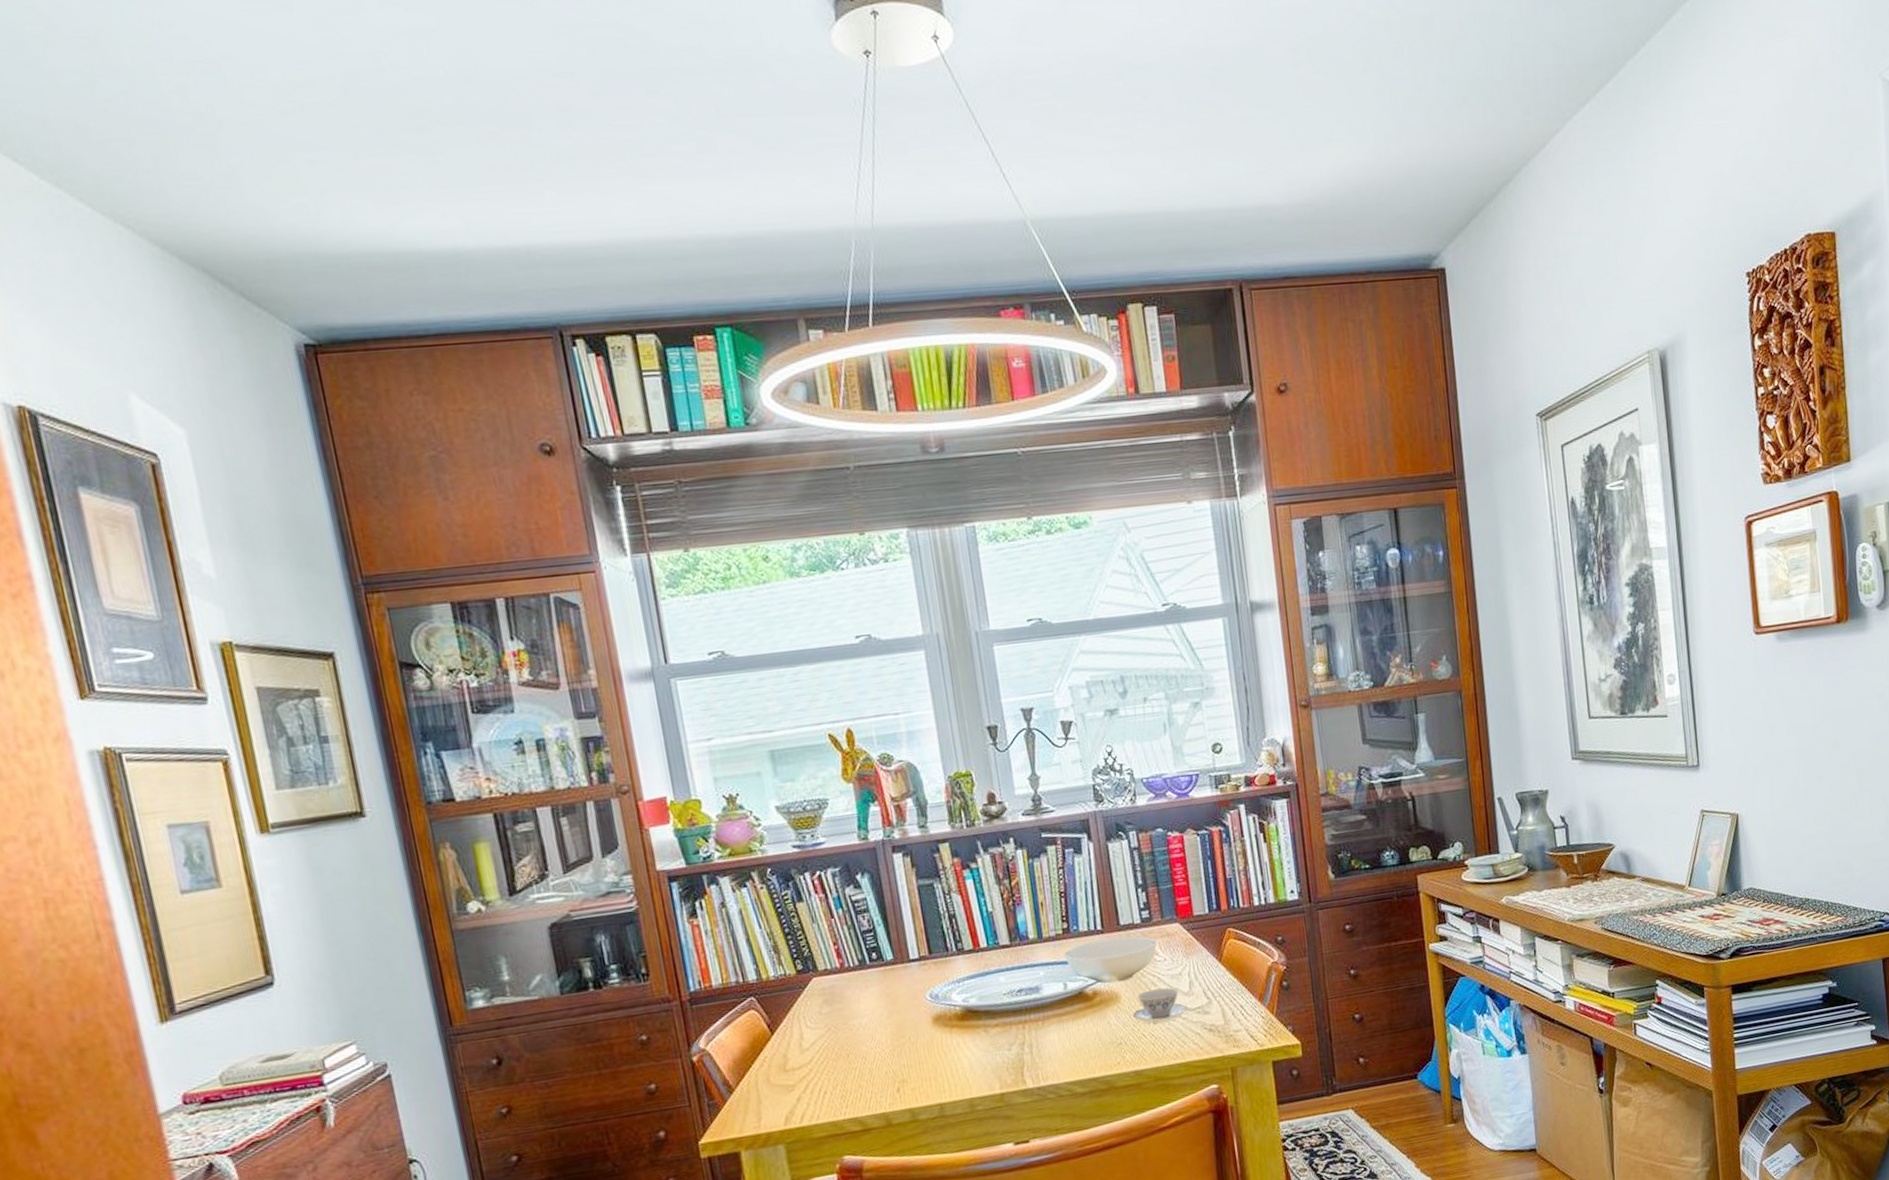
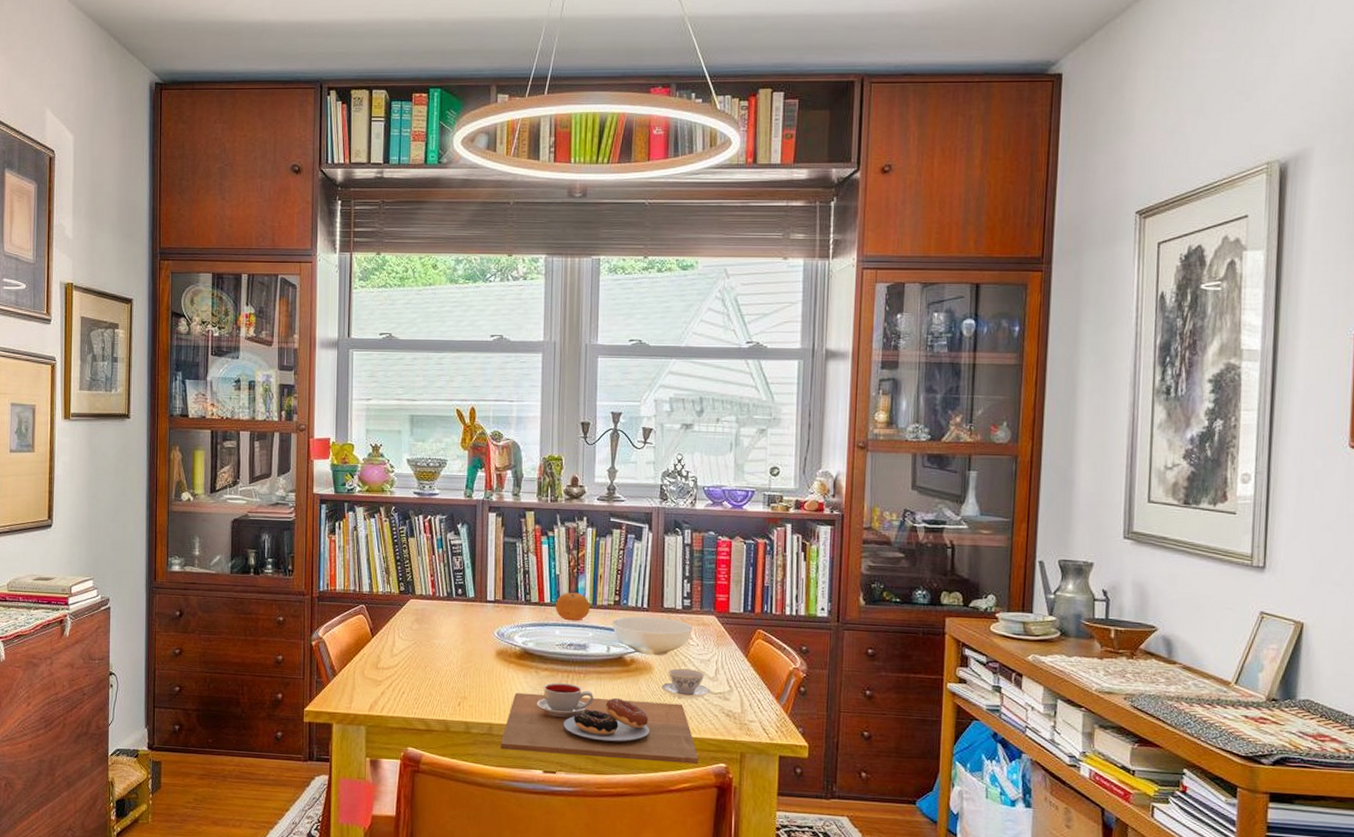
place setting: none [957,1029,1188,1131] -> present [500,683,698,764]
fruit: none [993,928,1037,963] -> present [555,592,590,621]

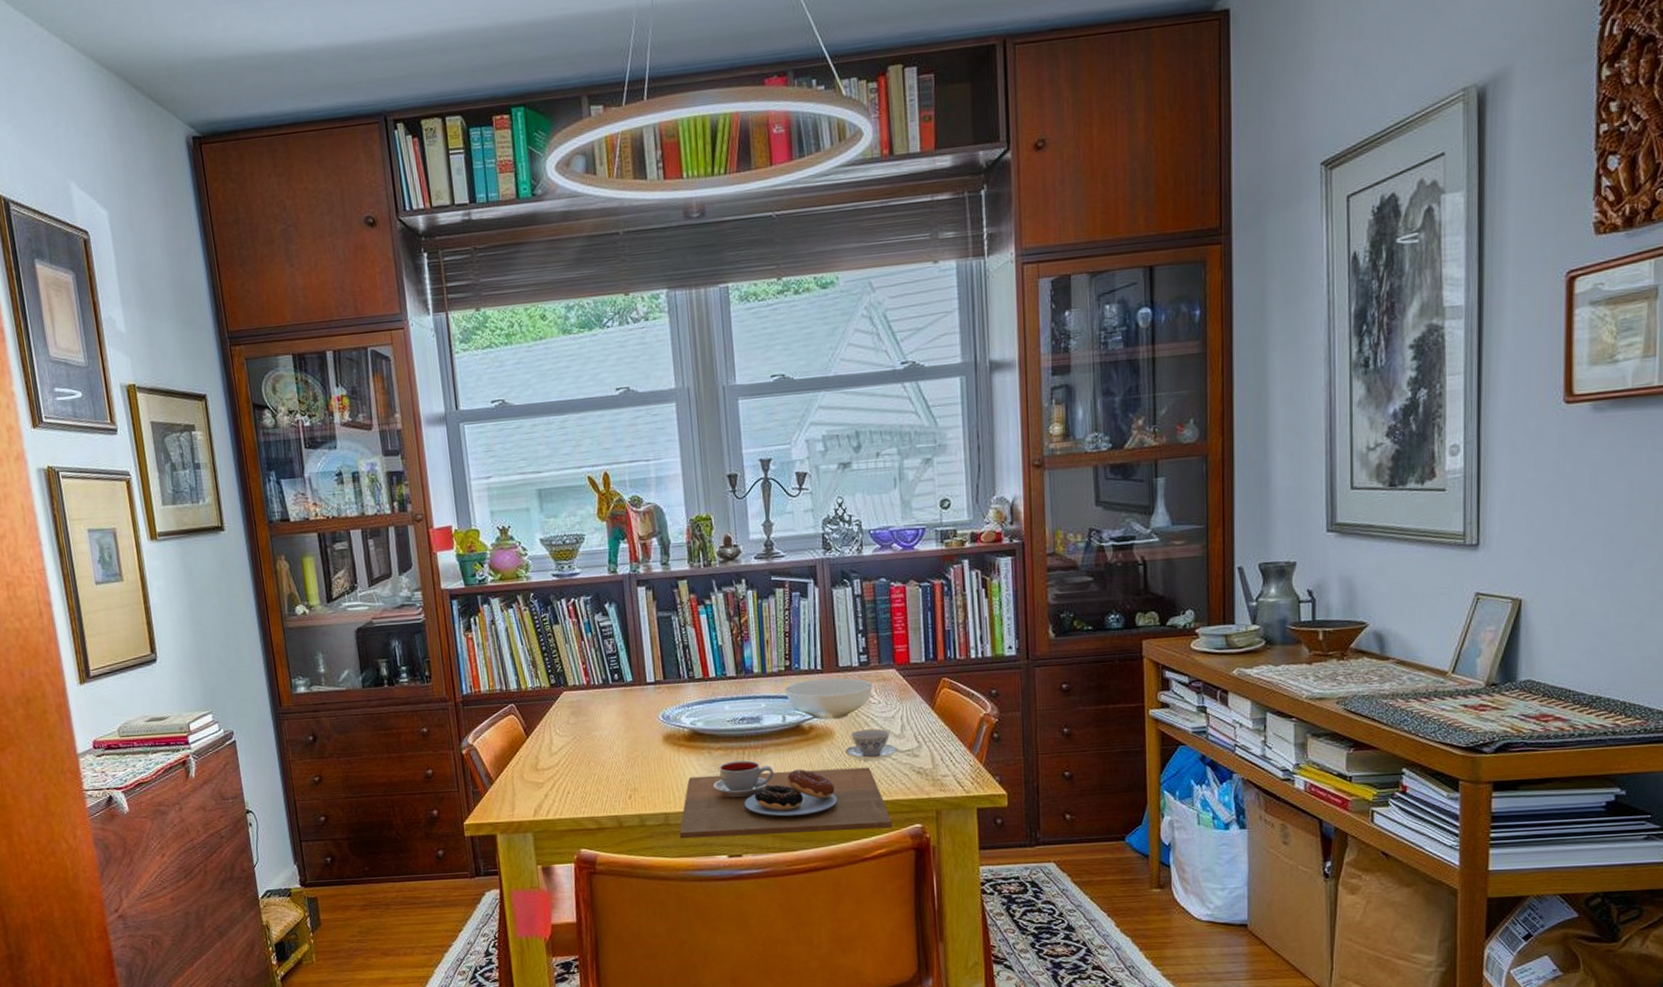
fruit: present [555,592,590,621] -> none [721,662,760,694]

